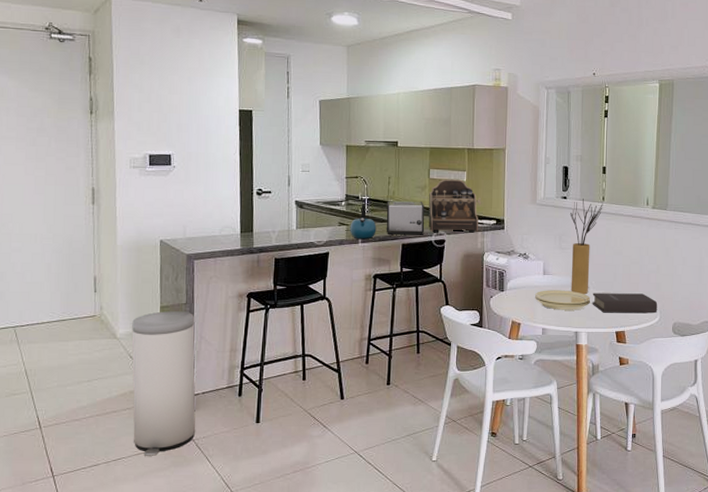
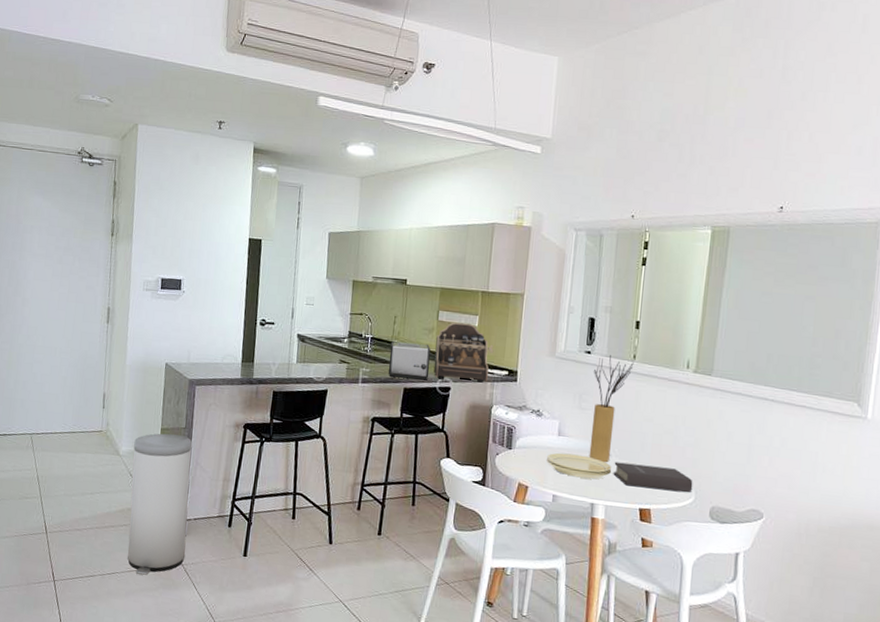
kettle: present [350,204,377,240] -> none [350,342,379,380]

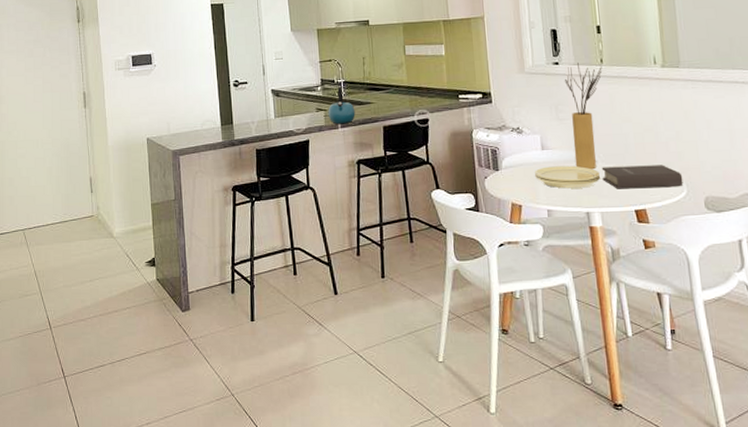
pedal bin: present [127,433,192,575] -> none [126,208,193,356]
kettle: none [350,342,379,380] -> present [328,87,356,124]
toaster: present [388,341,433,380] -> none [363,79,406,117]
spice rack: present [433,322,493,383] -> none [407,53,463,113]

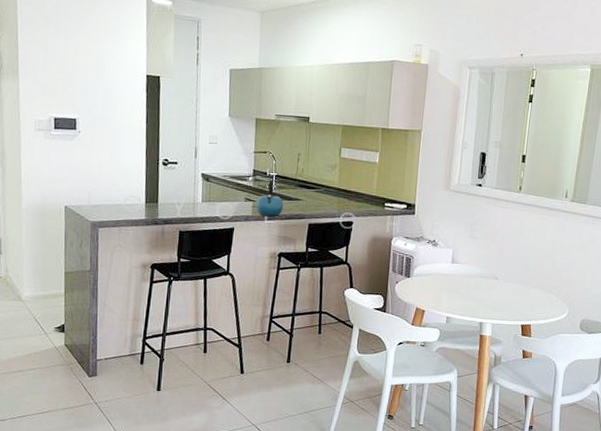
plate: present [534,165,601,189] -> none [440,278,499,301]
vase: present [564,63,602,170] -> none [478,187,520,286]
book: present [601,165,683,189] -> none [499,284,567,308]

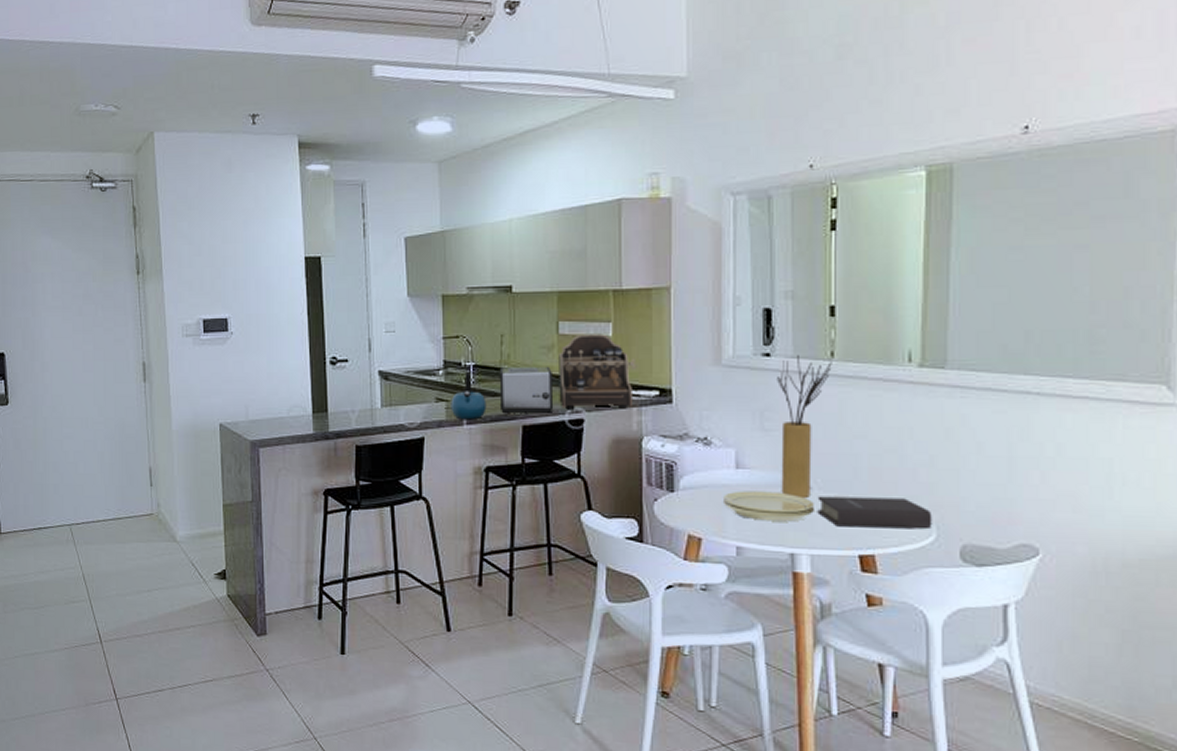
toaster: none [293,179,336,216] -> present [499,366,556,413]
spice rack: none [336,159,393,217] -> present [559,334,635,410]
plate: none [440,278,499,301] -> present [722,491,816,522]
vase: none [478,187,520,286] -> present [775,355,832,499]
book: none [499,284,567,308] -> present [817,496,932,528]

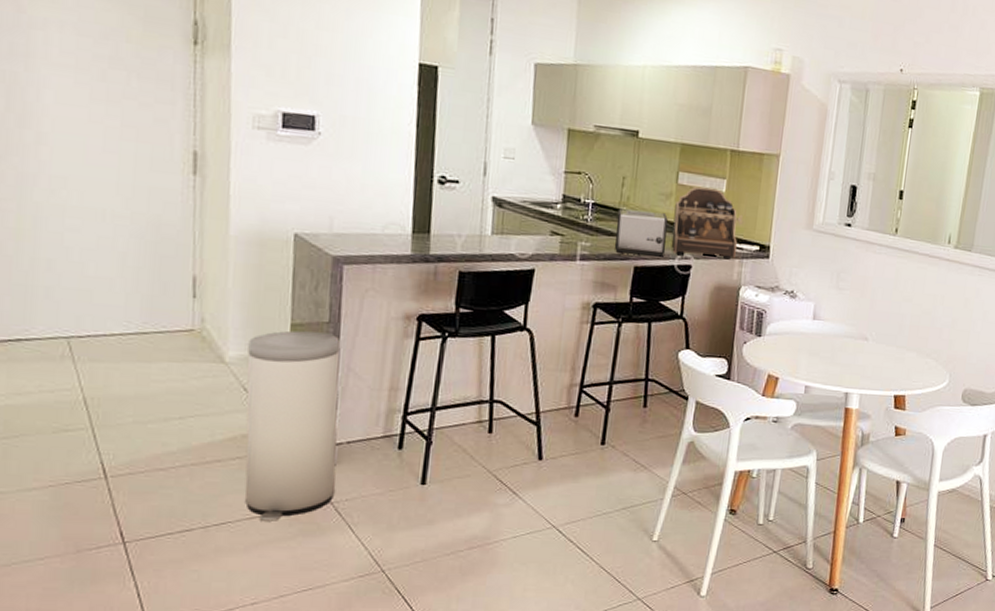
pedal bin: none [193,510,270,685] -> present [245,330,341,521]
kettle: present [451,372,487,420] -> none [565,209,602,257]
plate: present [722,491,816,522] -> none [798,338,868,367]
vase: present [775,355,832,499] -> none [845,228,896,348]
book: present [817,496,932,528] -> none [869,346,948,375]

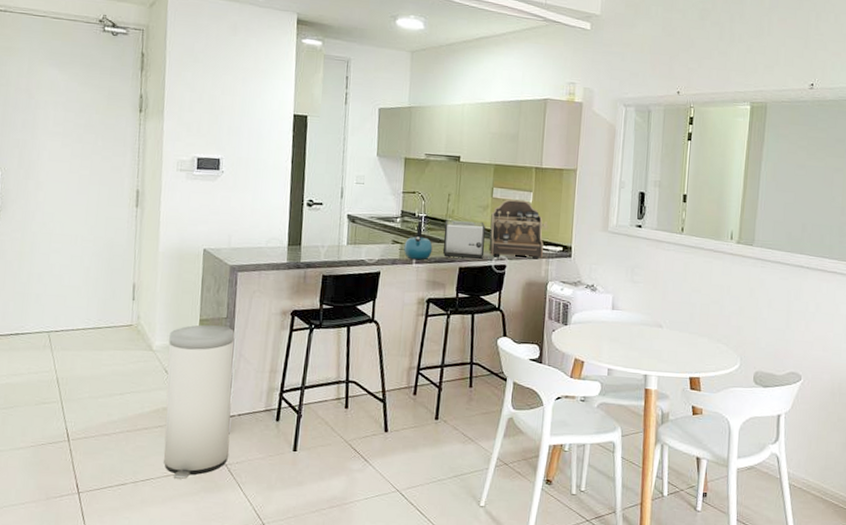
kettle: none [565,209,602,257] -> present [404,221,433,260]

